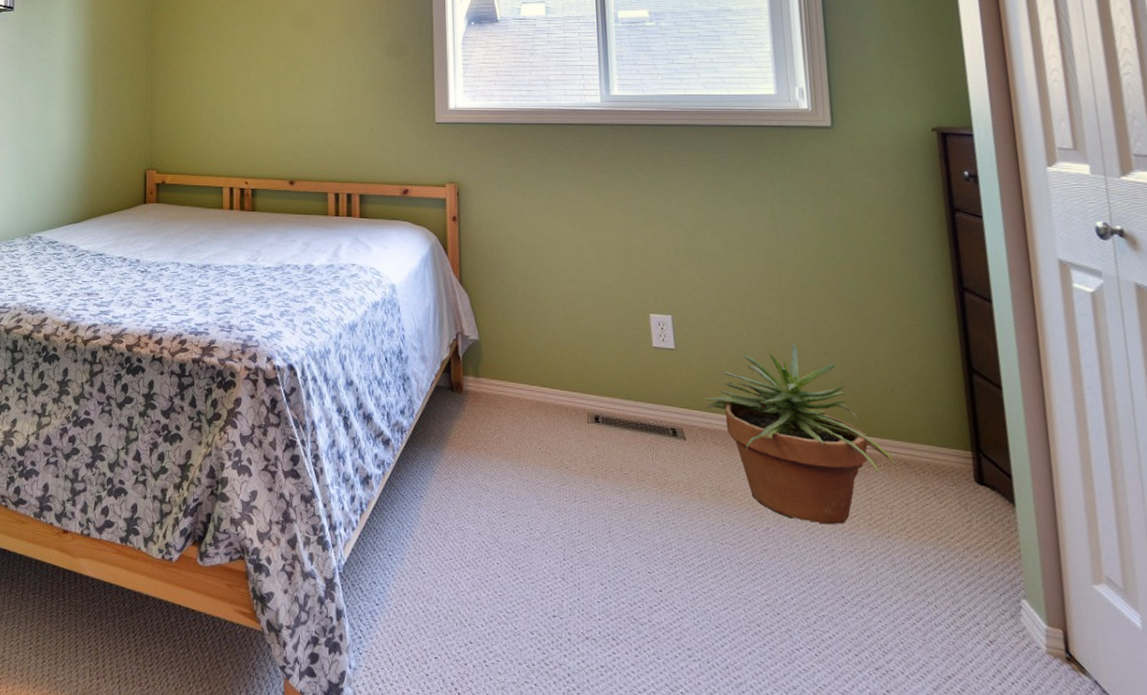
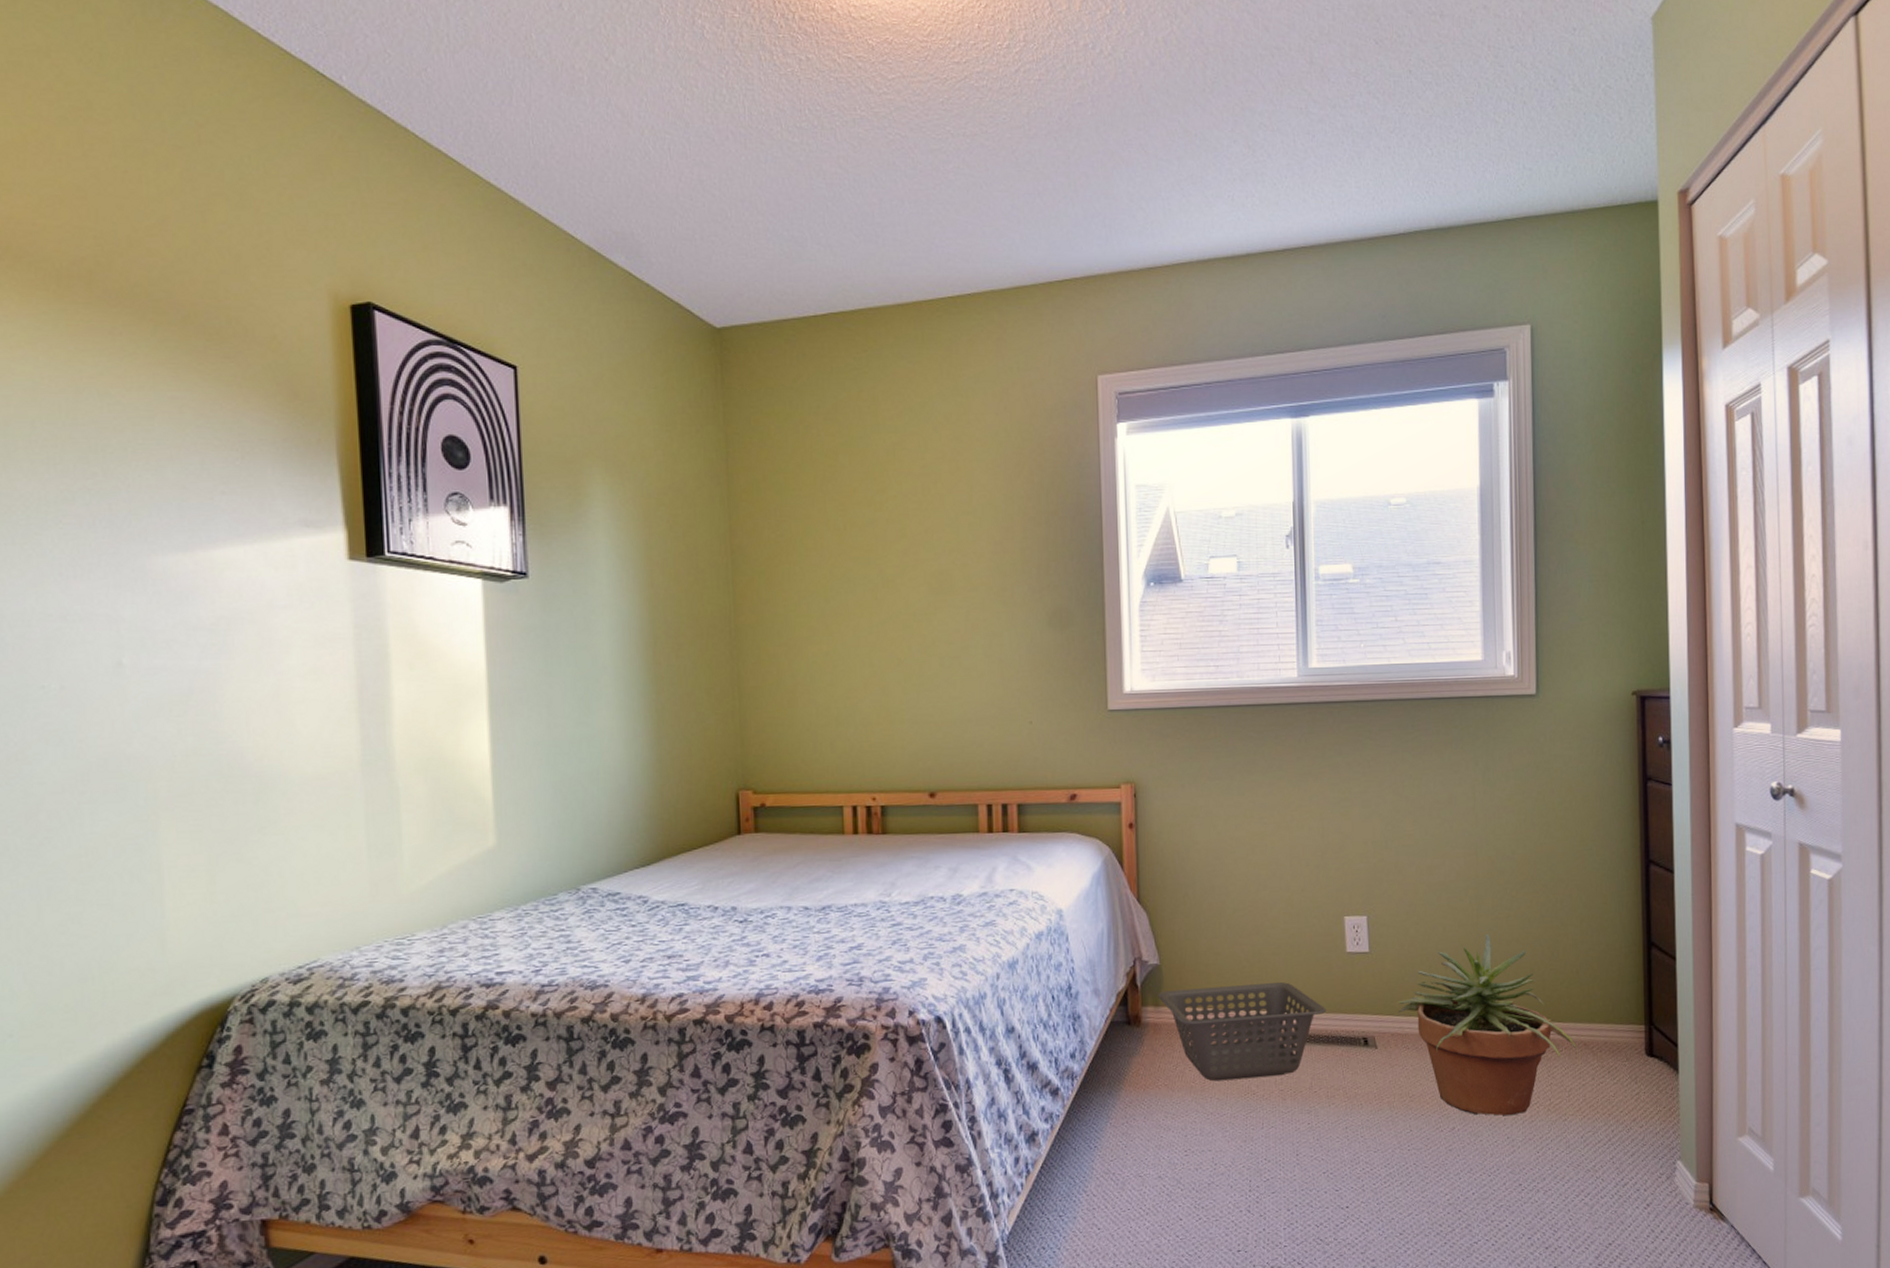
laundry basket: none [477,364,634,455] -> present [1158,981,1326,1082]

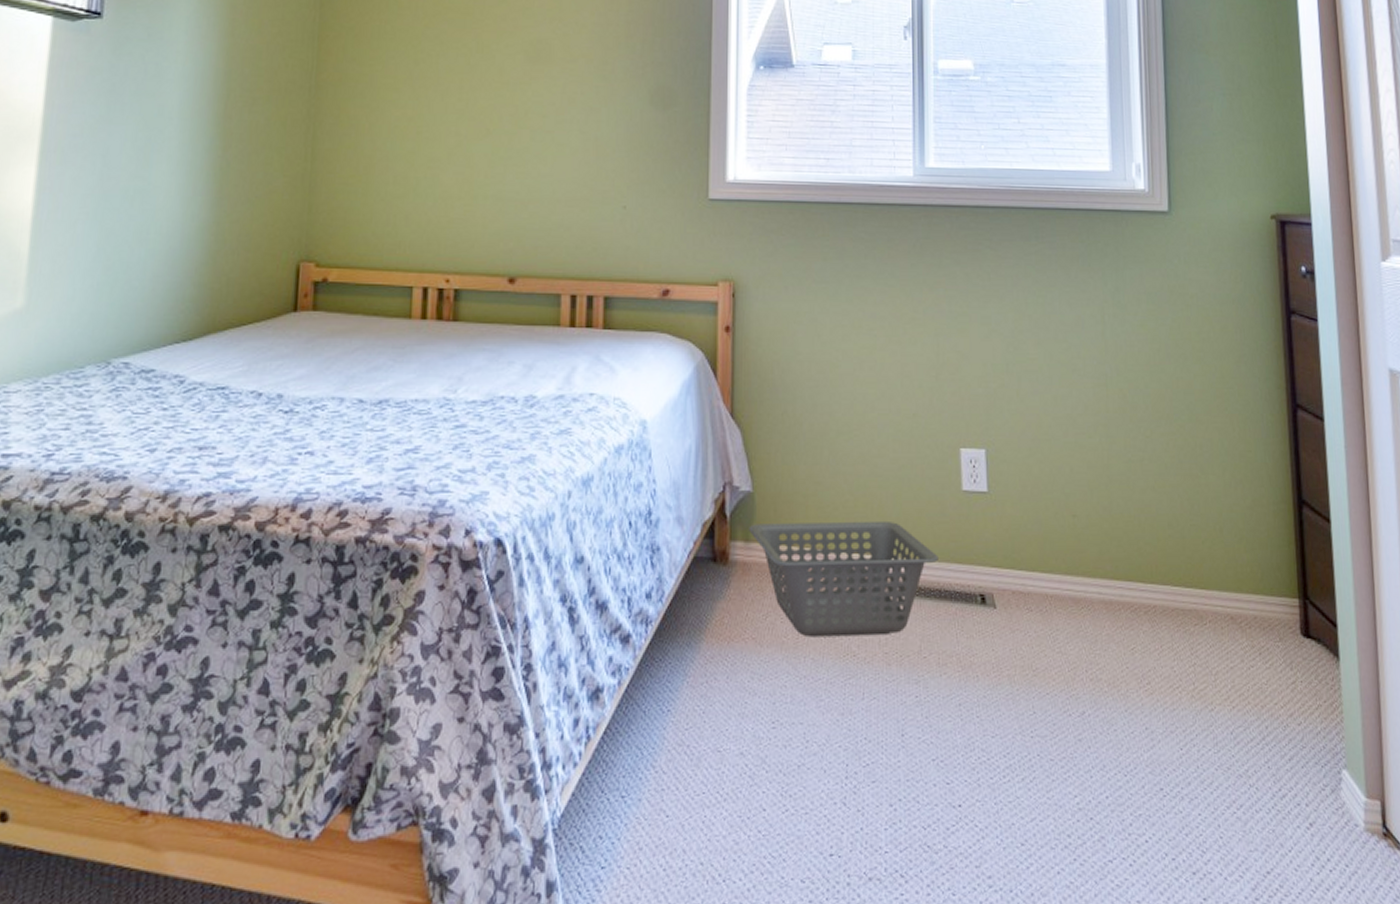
potted plant: present [1396,933,1578,1116] -> none [1018,478,1224,700]

